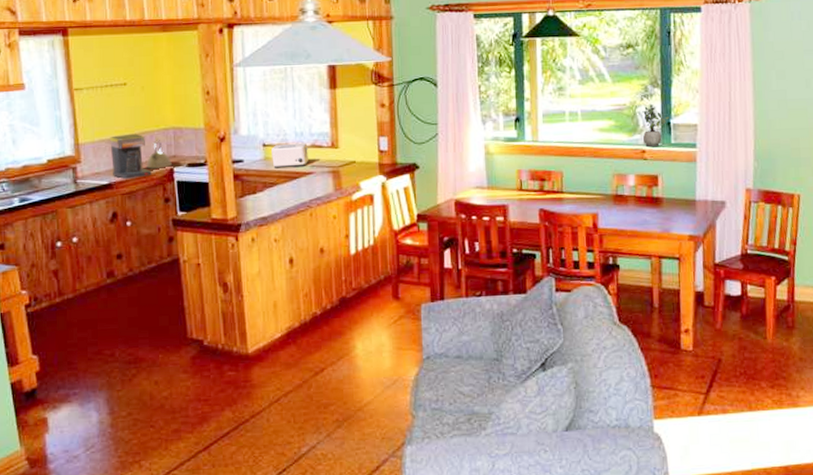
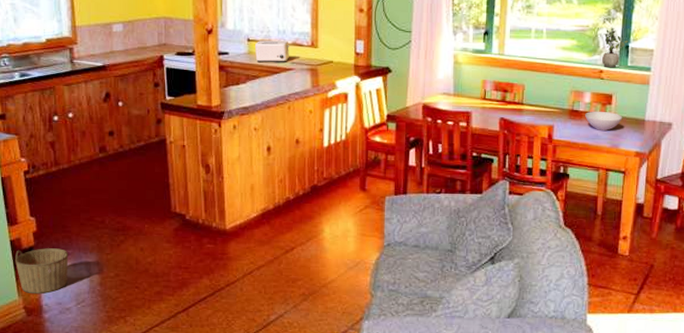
basket: none [17,388,76,443] -> present [15,248,69,294]
coffee maker: present [110,133,152,180] -> none [105,20,143,63]
kettle: present [147,139,172,170] -> none [139,27,162,56]
bowl: none [631,194,672,216] -> present [585,111,623,132]

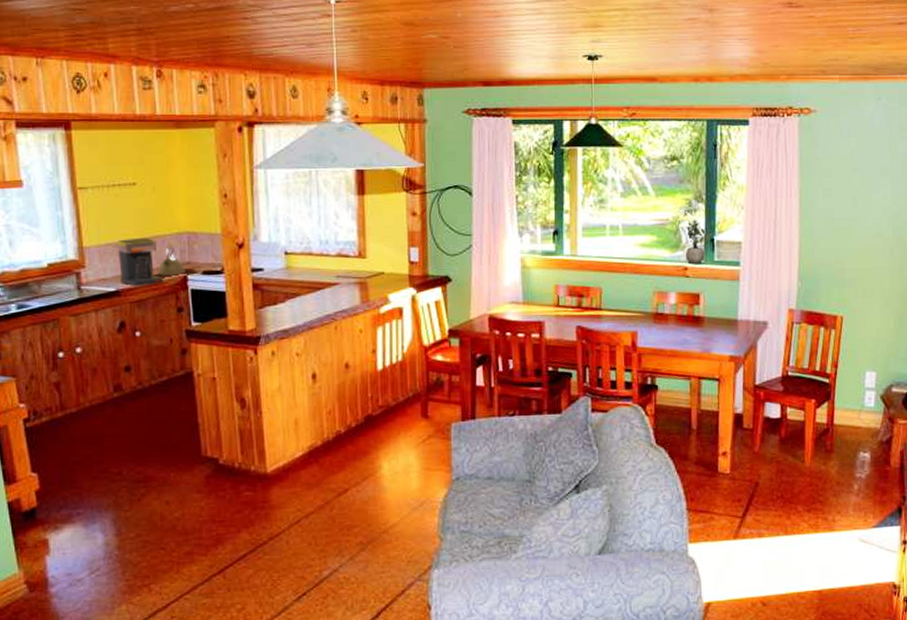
basket: present [15,248,69,294] -> none [14,508,79,565]
coffee maker: none [105,20,143,63] -> present [117,237,164,287]
kettle: none [139,27,162,56] -> present [158,244,186,277]
toaster: present [255,40,289,63] -> none [294,251,334,278]
bowl: present [585,111,623,132] -> none [671,312,713,335]

